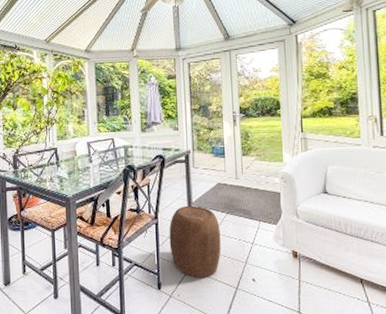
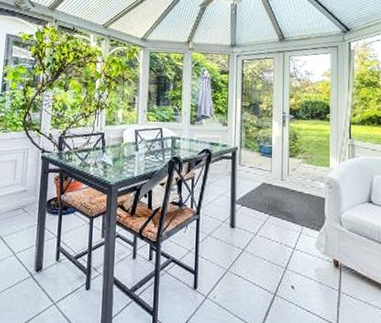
stool: present [169,205,221,278] -> none [209,203,262,280]

